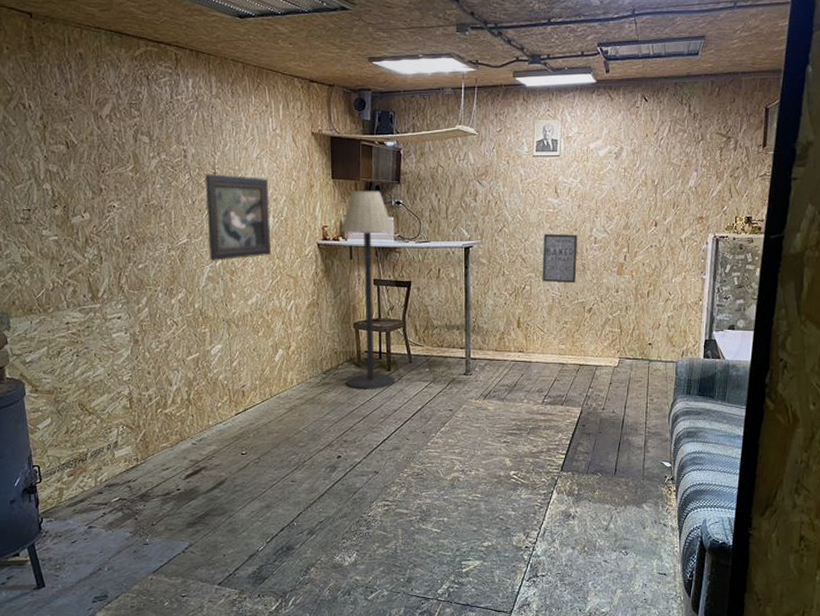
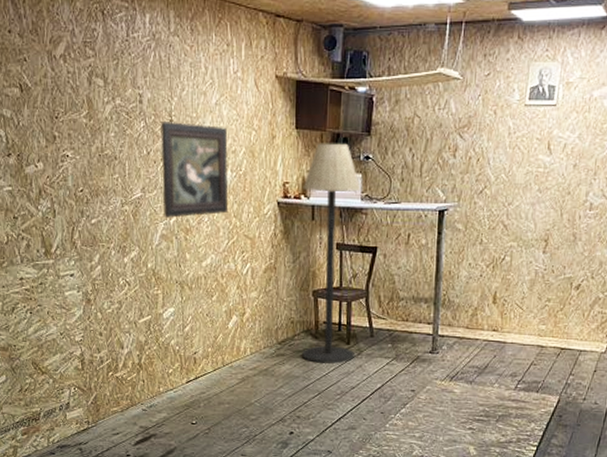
wall art: present [542,234,578,284] -> none [525,198,571,256]

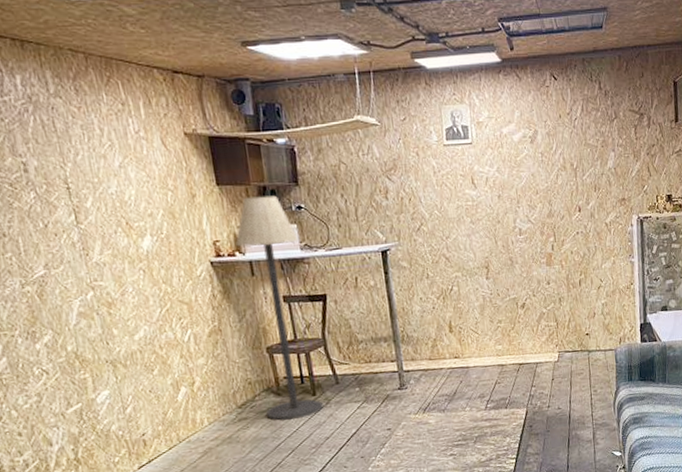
framed painting: present [161,120,229,219] -> none [55,188,156,295]

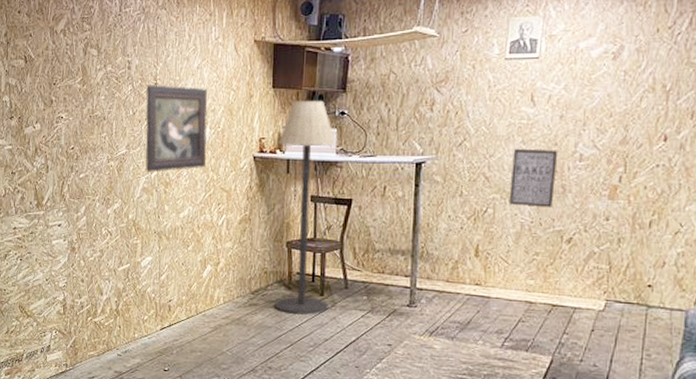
framed painting: none [55,188,156,295] -> present [145,84,208,173]
wall art: none [465,227,505,281] -> present [509,149,559,209]

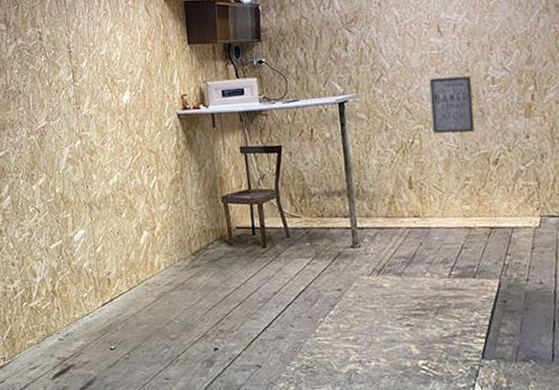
framed painting: present [145,84,208,173] -> none [60,50,131,143]
floor lamp: present [275,100,336,315] -> none [201,51,273,271]

